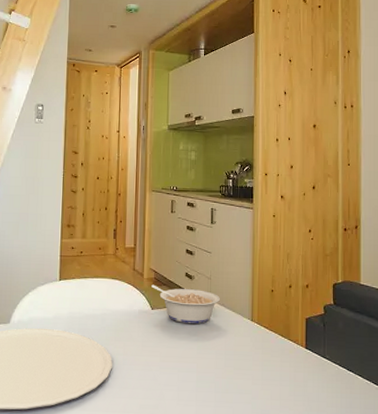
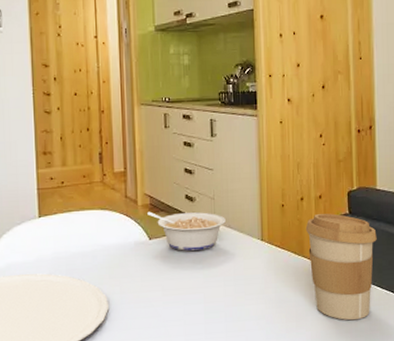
coffee cup: none [292,302,359,406] -> present [305,213,377,321]

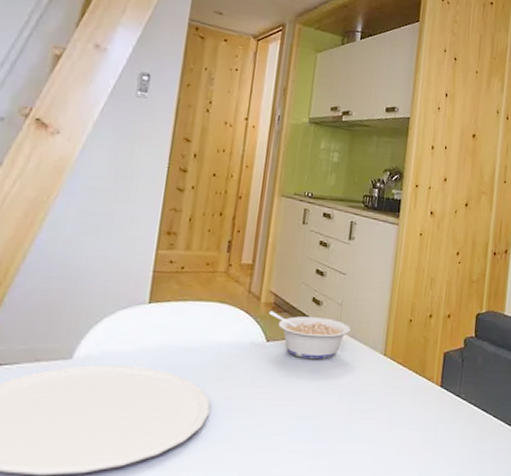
coffee cup: present [305,213,377,321] -> none [429,334,499,451]

